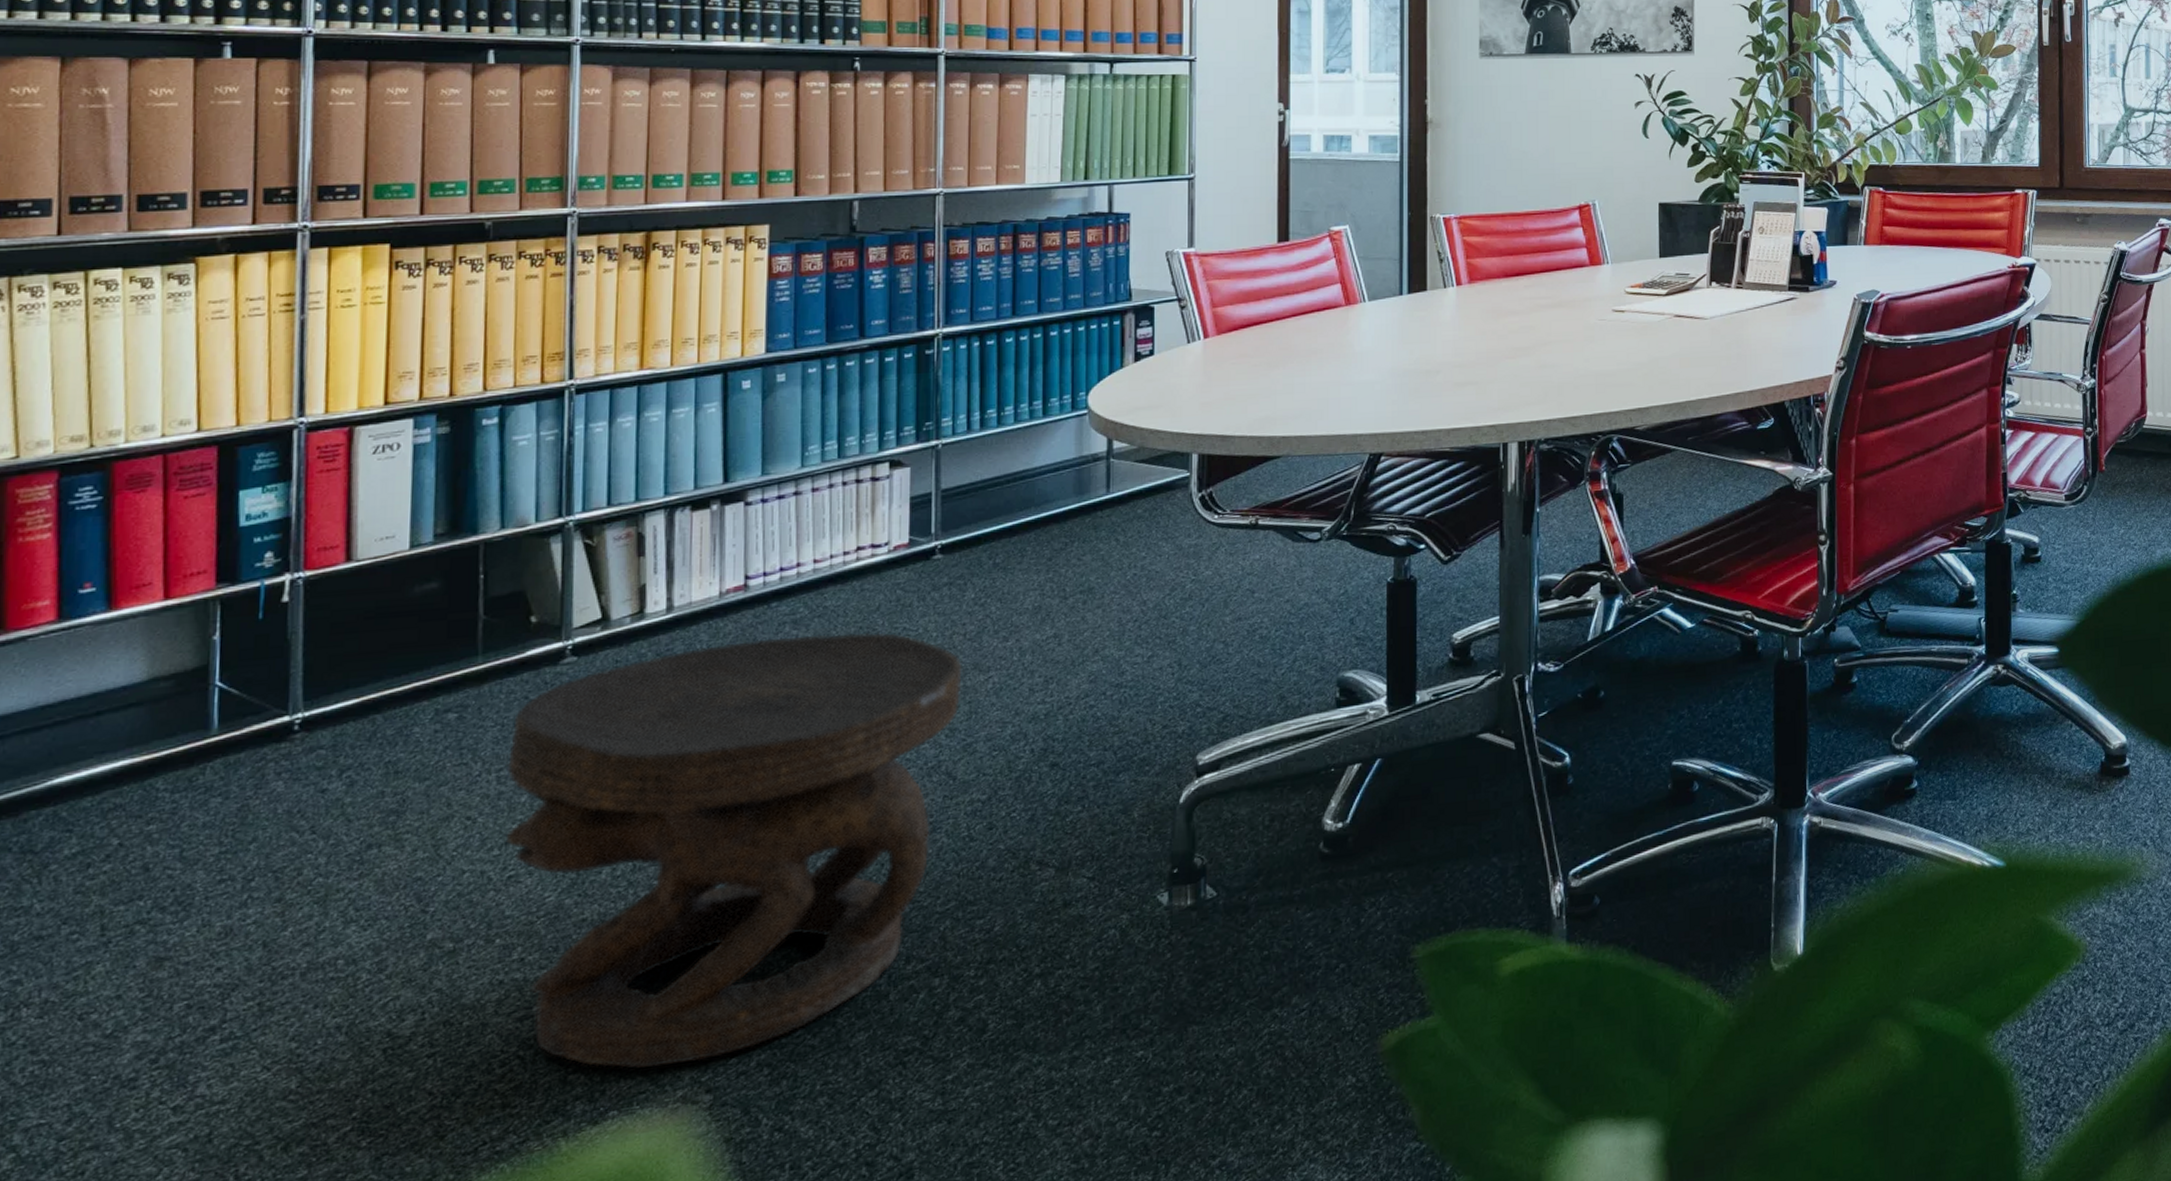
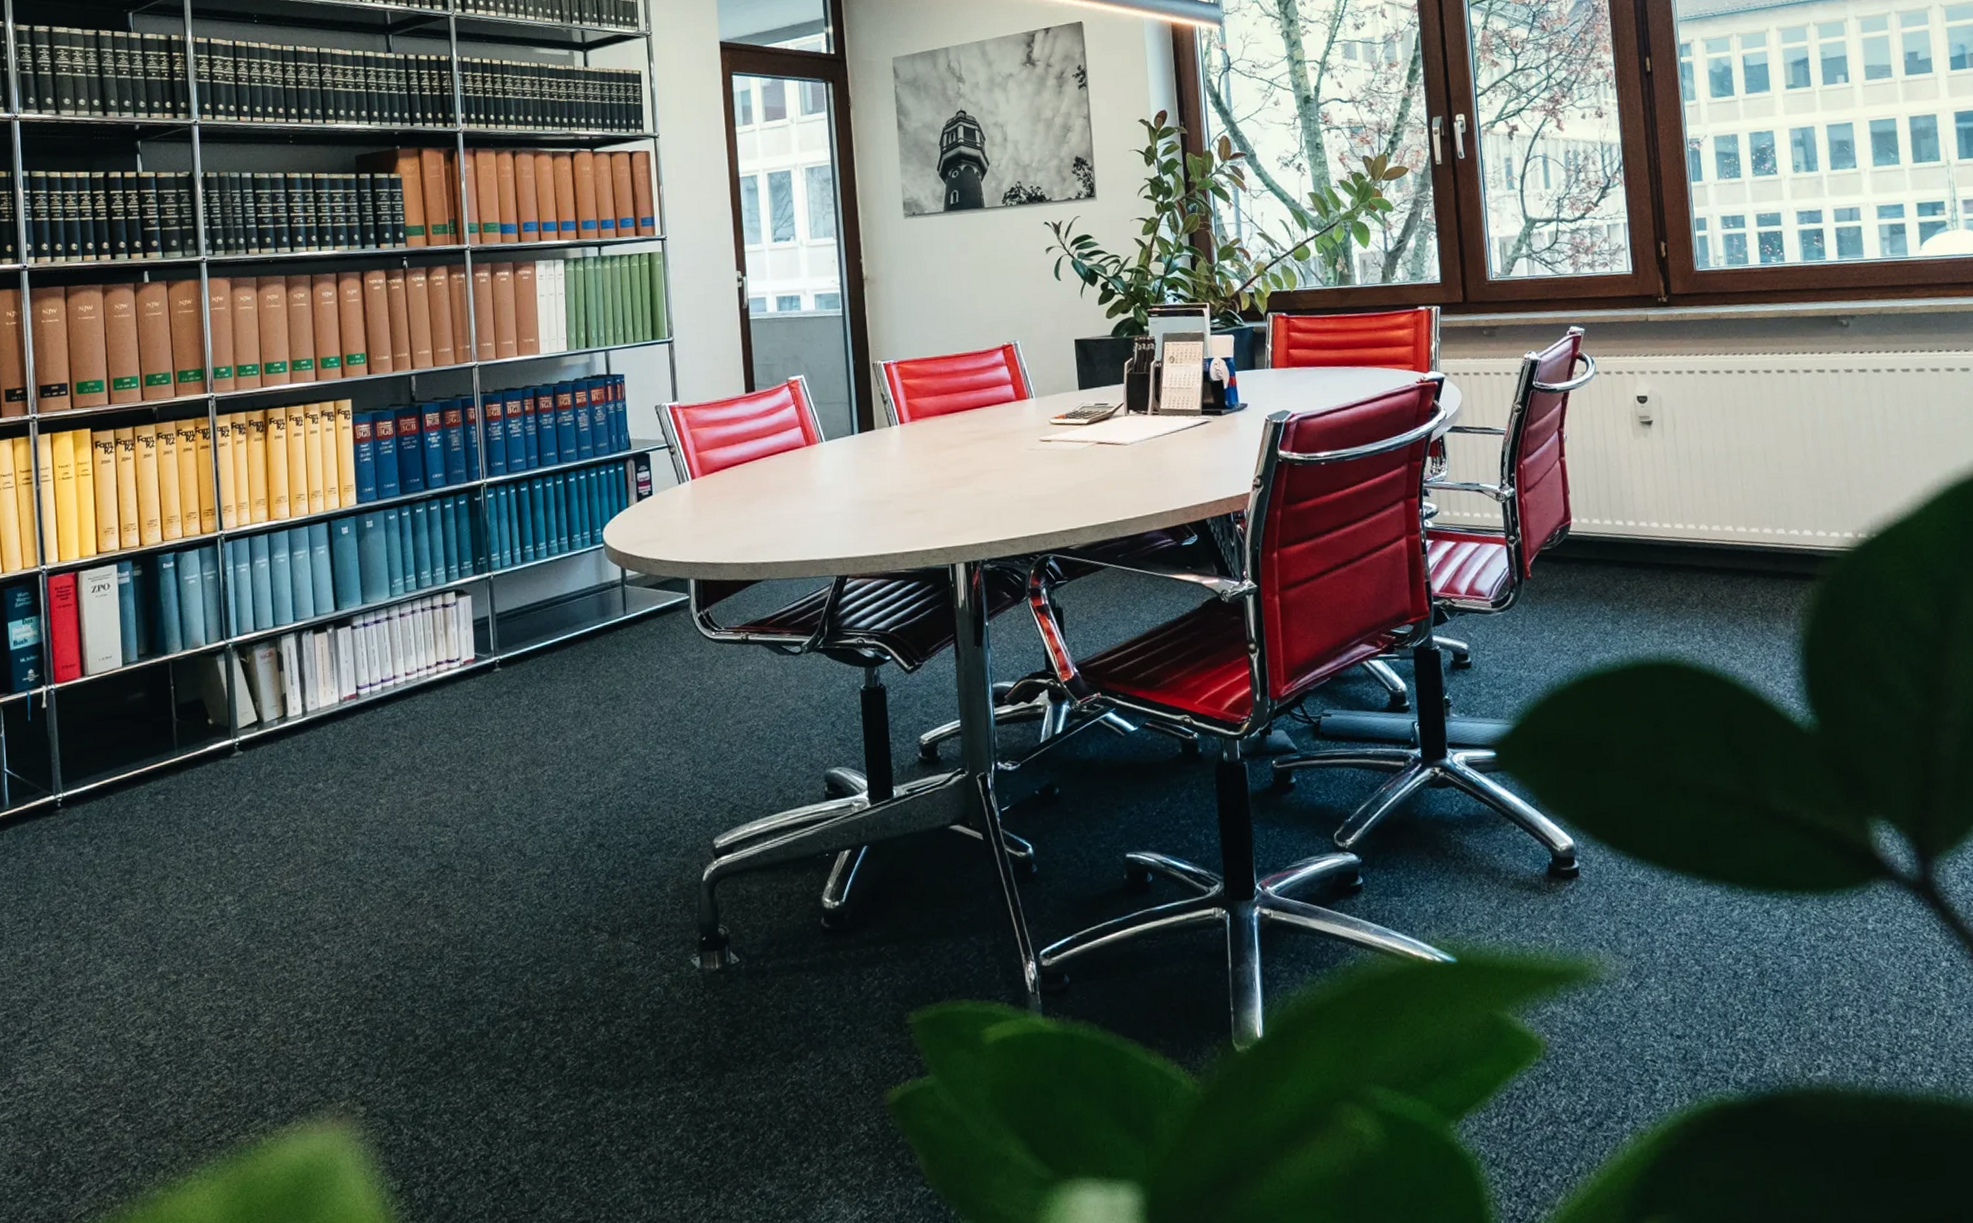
side table: present [505,632,963,1068] -> none [201,732,525,1083]

